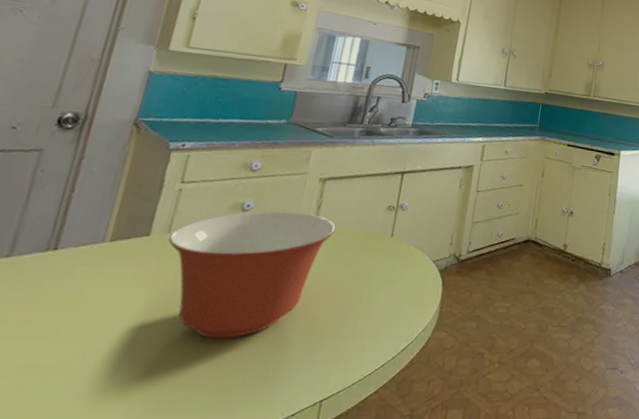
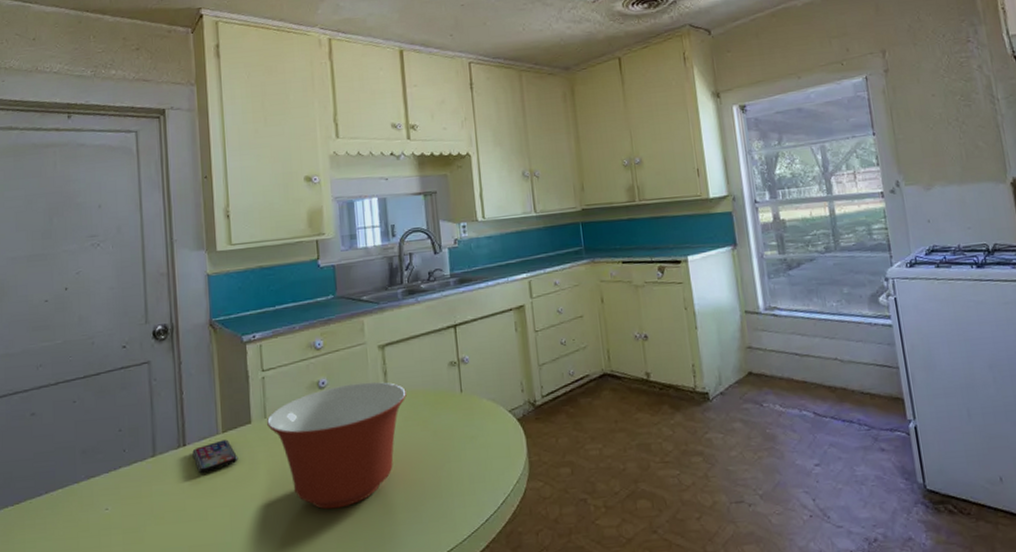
smartphone: none [61,249,122,284] -> present [192,439,239,474]

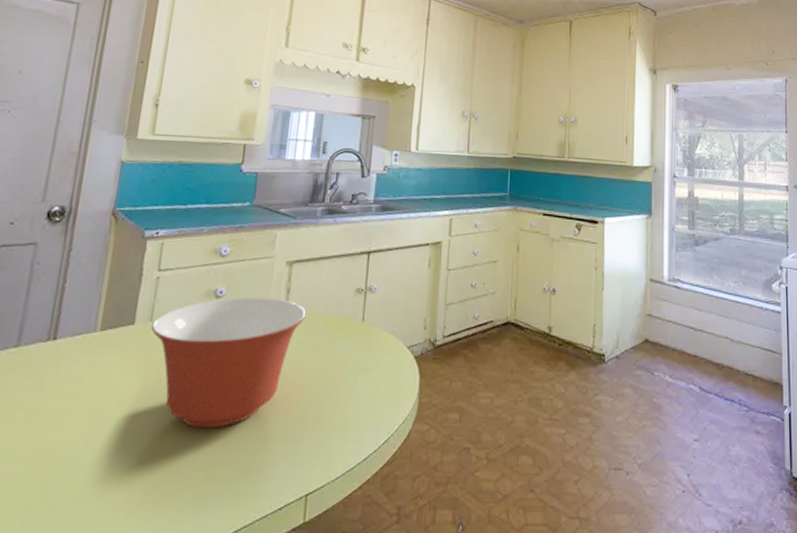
smartphone: present [192,439,239,474] -> none [61,338,112,373]

